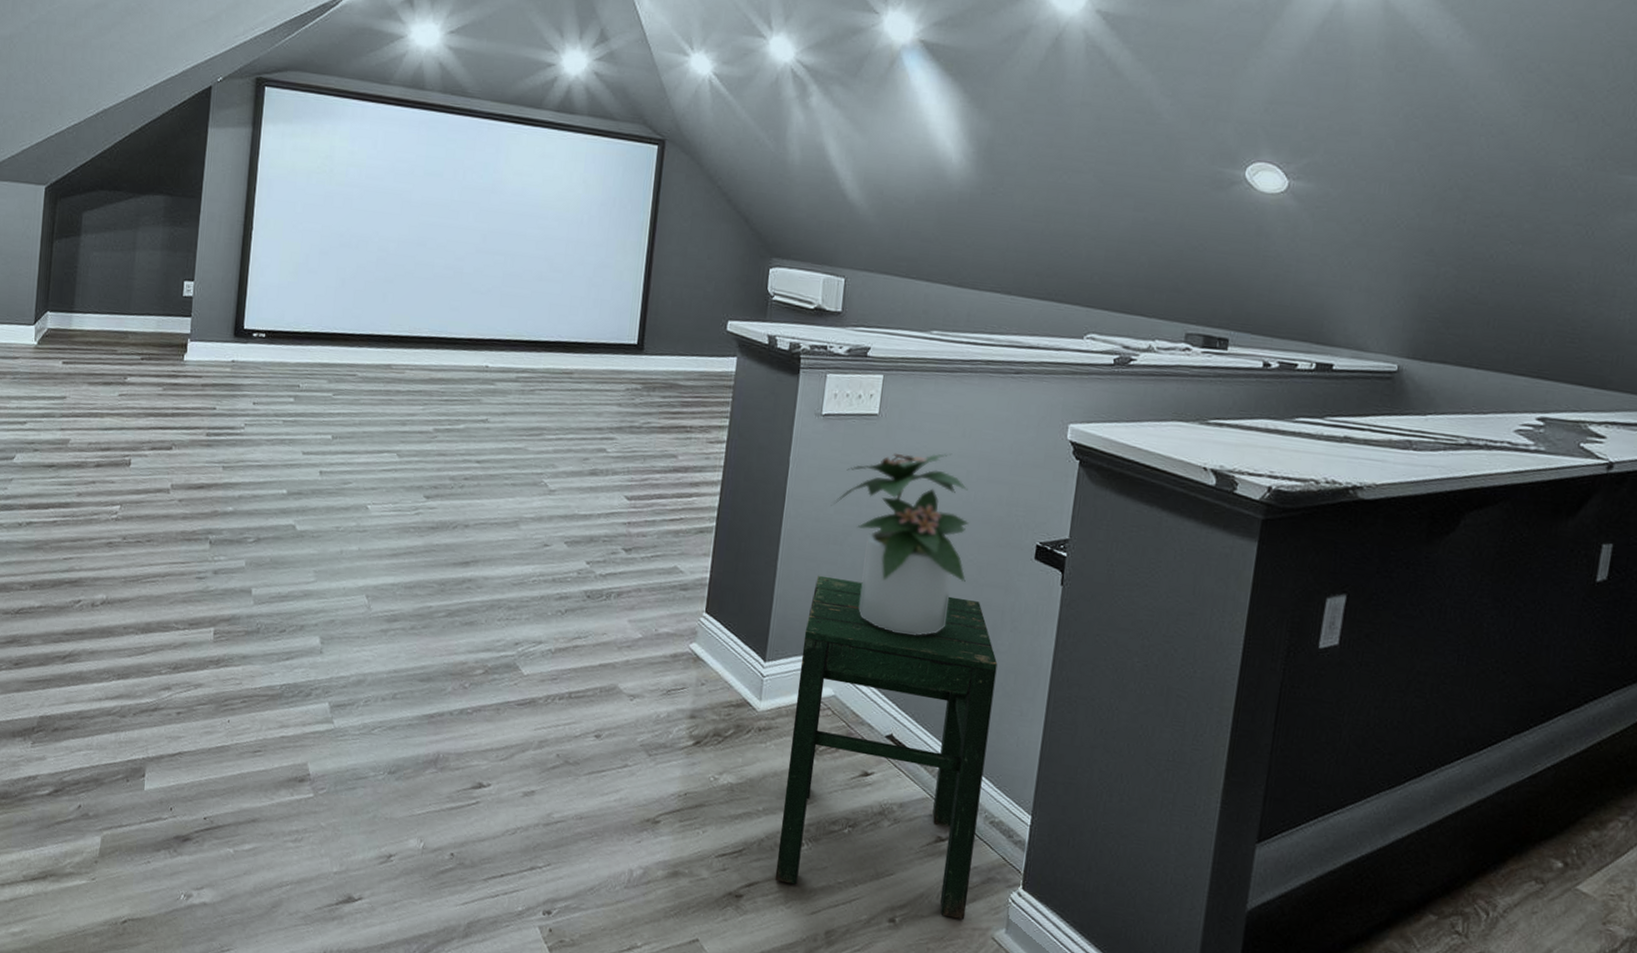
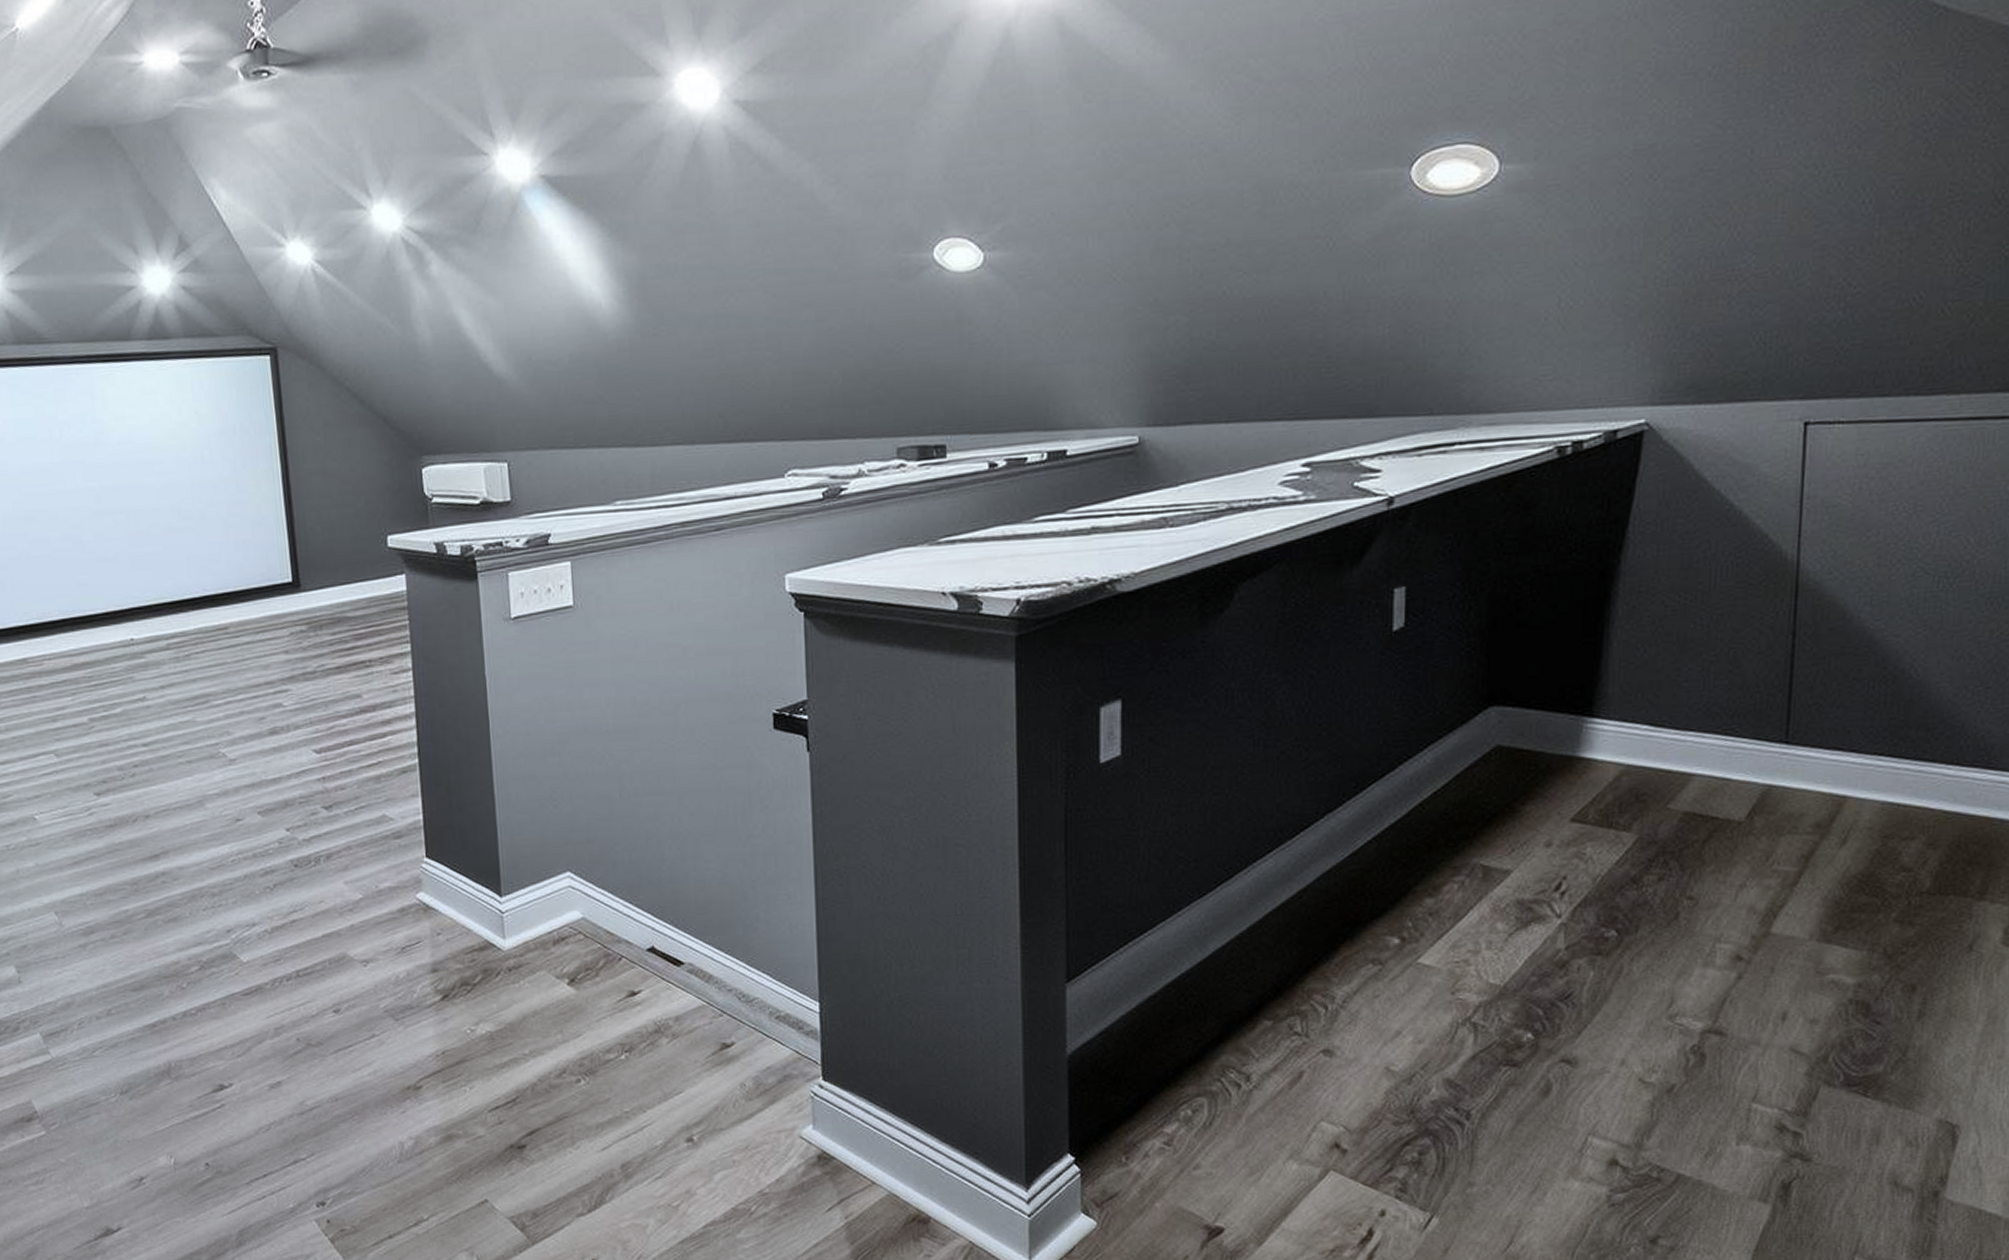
stool: present [774,575,998,920] -> none [538,787,767,1125]
potted plant: present [830,452,969,636] -> none [540,632,703,839]

